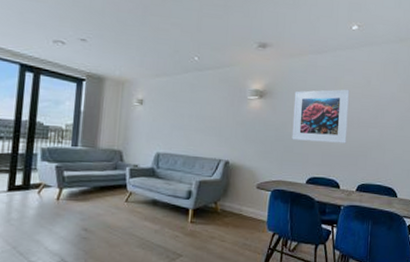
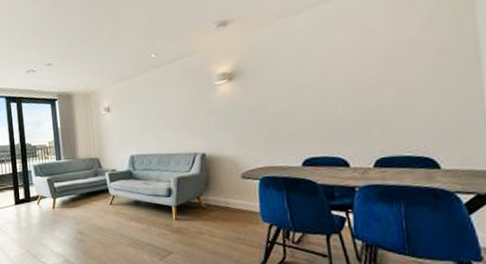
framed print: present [292,89,350,144] -> none [270,47,350,120]

